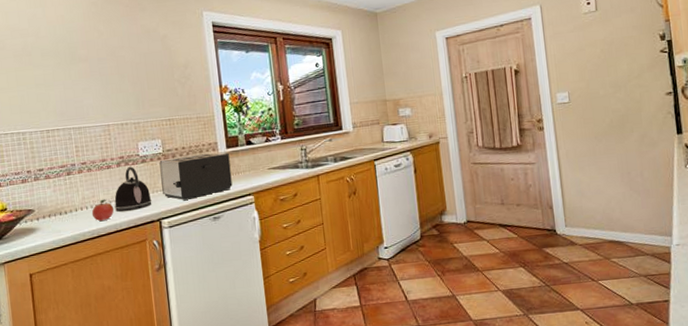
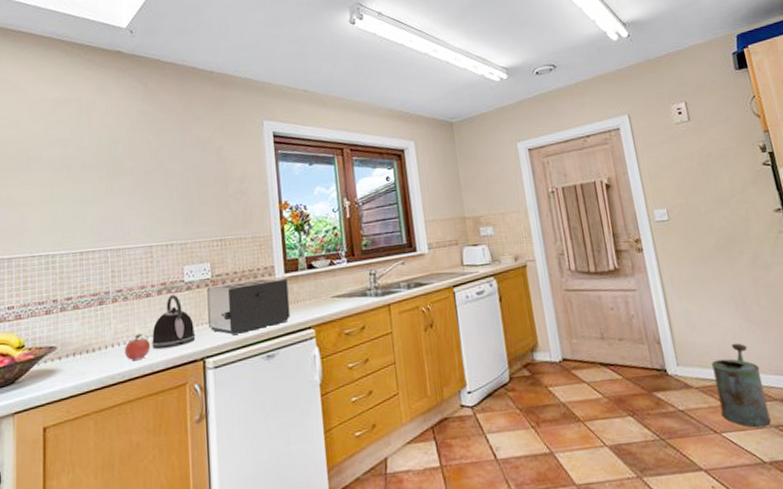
watering can: none [595,208,641,276] -> present [711,343,771,427]

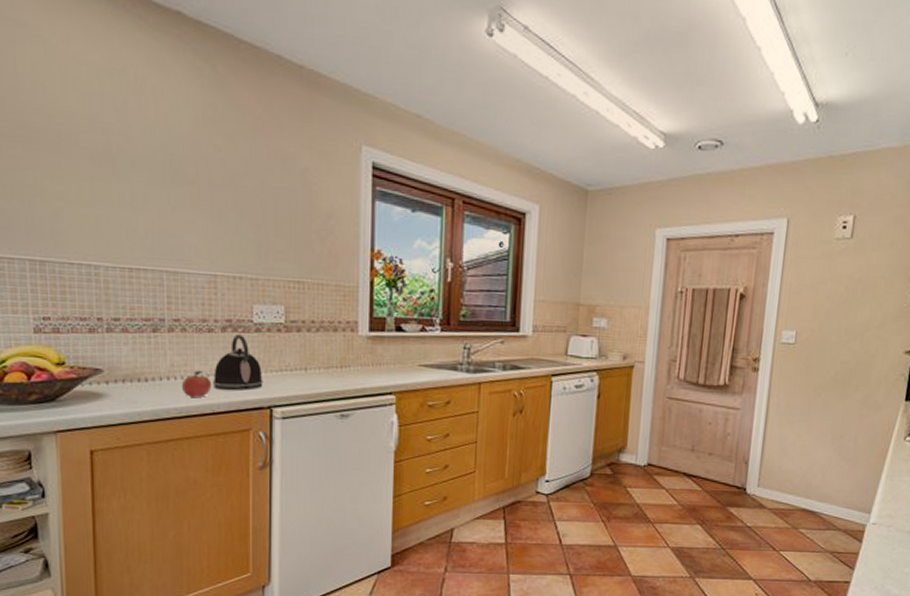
toaster: present [207,278,290,335] -> none [279,332,371,388]
watering can: present [711,343,771,427] -> none [785,474,835,550]

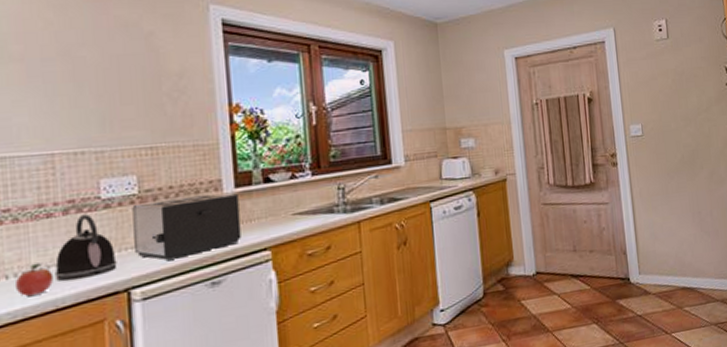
toaster: none [279,332,371,388] -> present [132,193,241,261]

